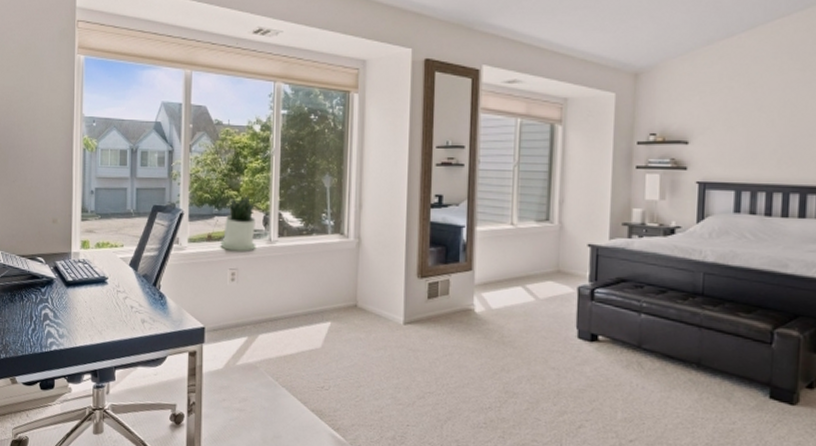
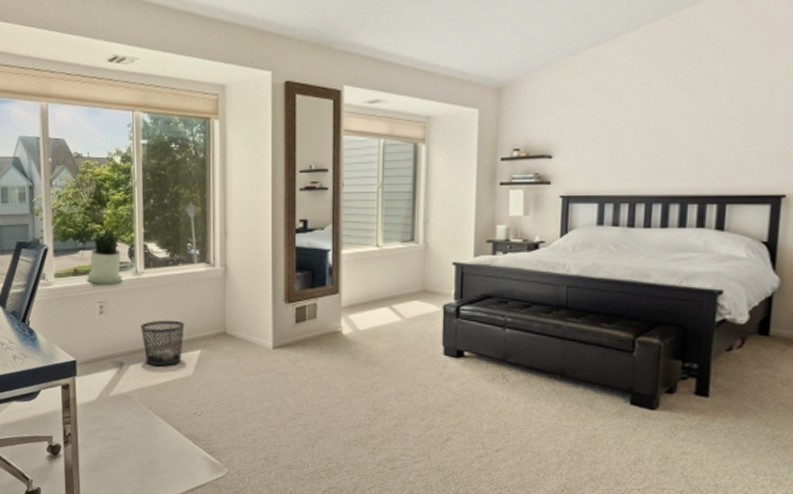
waste bin: none [271,290,316,337] -> present [141,320,185,366]

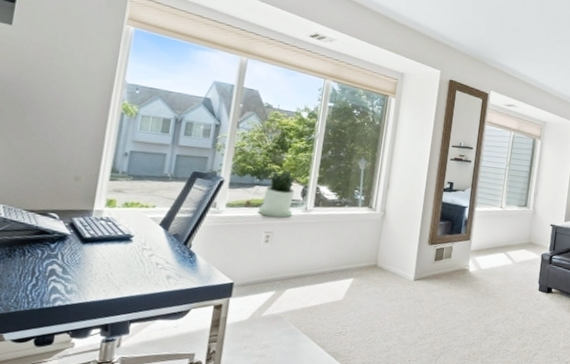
waste bin: present [141,320,185,366] -> none [301,251,343,291]

